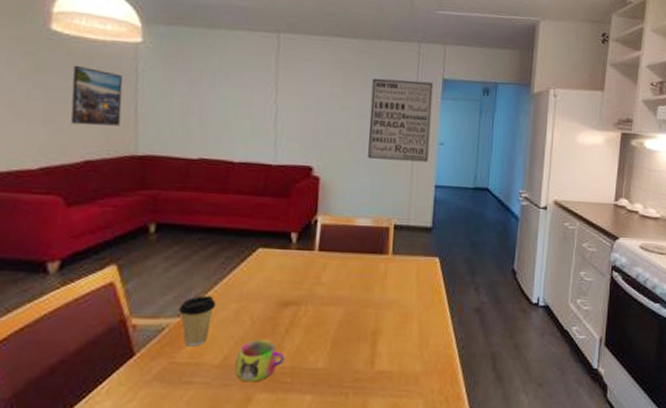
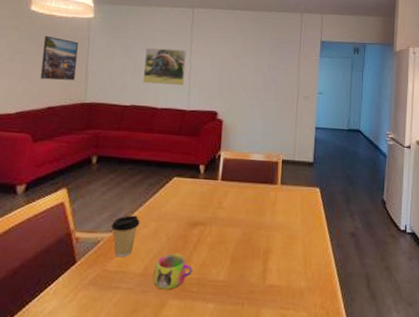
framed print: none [213,84,271,133] -> present [143,48,187,85]
wall art: present [368,78,434,162] -> none [261,41,313,108]

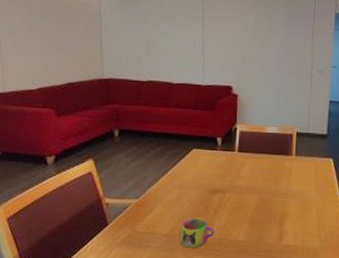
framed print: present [40,35,79,81] -> none [56,11,91,57]
coffee cup: present [110,215,140,258] -> none [136,183,164,221]
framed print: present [143,48,187,85] -> none [157,22,199,61]

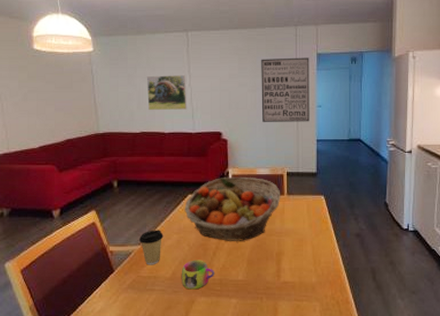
coffee cup: none [136,183,164,221] -> present [138,230,164,265]
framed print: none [157,22,199,61] -> present [146,75,187,111]
fruit basket: none [187,133,289,201] -> present [184,176,281,241]
wall art: none [275,14,328,82] -> present [261,57,310,122]

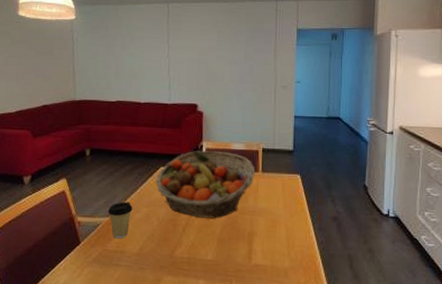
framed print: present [146,75,187,111] -> none [125,45,165,80]
mug: present [181,260,214,290] -> none [148,235,183,268]
wall art: present [261,57,310,122] -> none [239,32,289,98]

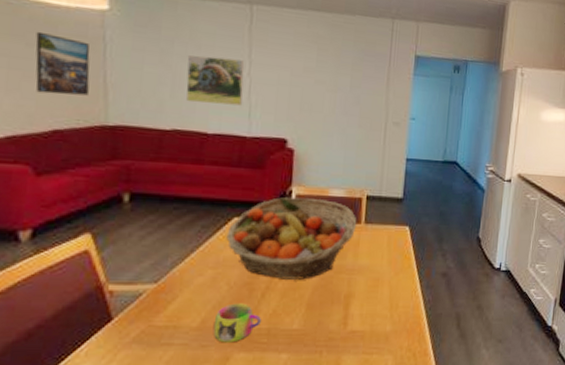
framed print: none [33,38,65,81] -> present [35,31,90,96]
coffee cup: present [107,201,133,239] -> none [154,262,193,311]
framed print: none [125,45,165,80] -> present [186,55,245,106]
mug: none [148,235,183,268] -> present [213,303,261,343]

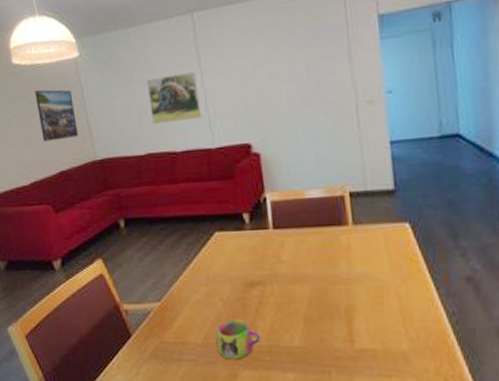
fruit basket: present [226,197,357,280] -> none [211,203,344,293]

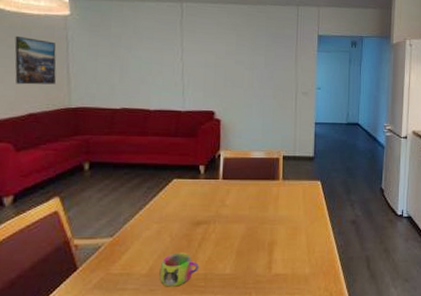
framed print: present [146,72,202,125] -> none [131,46,178,86]

